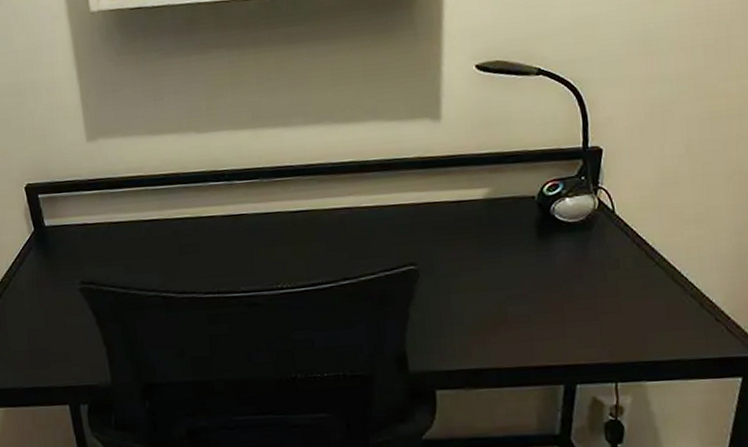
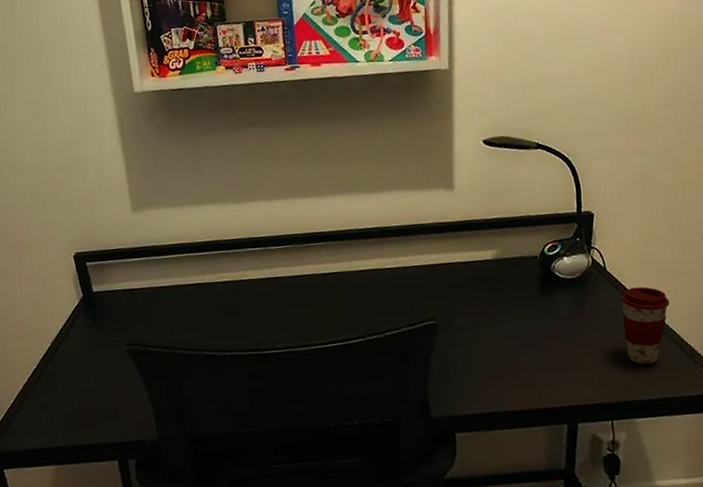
coffee cup: none [631,233,689,321] -> present [620,286,670,365]

